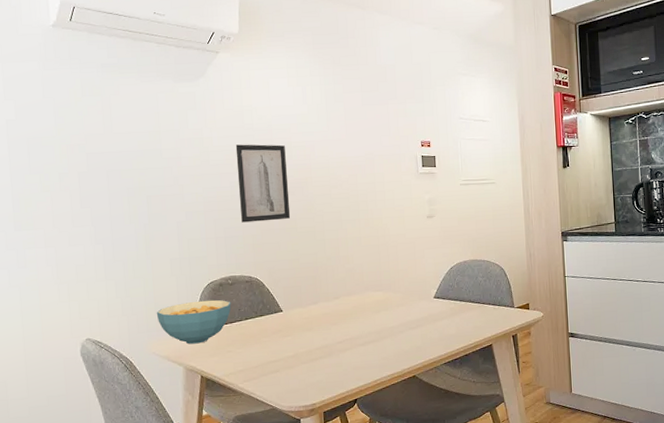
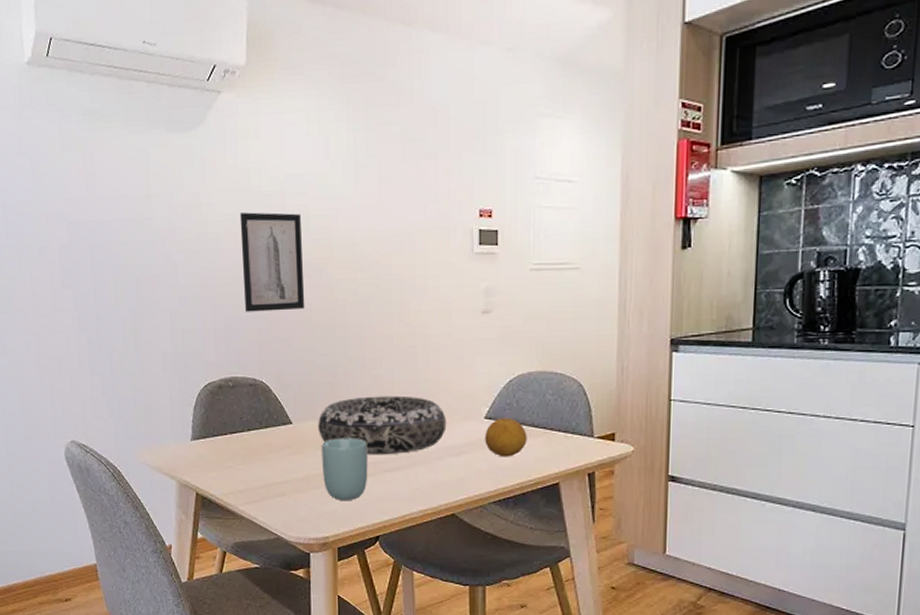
cereal bowl: present [156,300,231,344] -> none [146,404,232,456]
decorative bowl: none [304,284,406,333] -> present [318,395,447,455]
cup: none [307,320,346,373] -> present [322,438,368,501]
fruit: none [435,296,467,328] -> present [485,418,527,457]

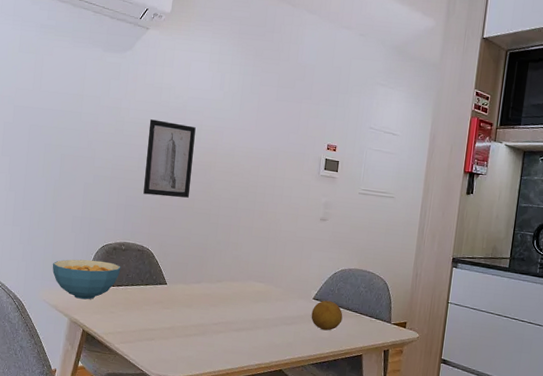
cereal bowl: none [146,404,232,456] -> present [52,259,121,300]
decorative bowl: present [318,395,447,455] -> none [186,270,285,319]
cup: present [322,438,368,501] -> none [184,300,223,350]

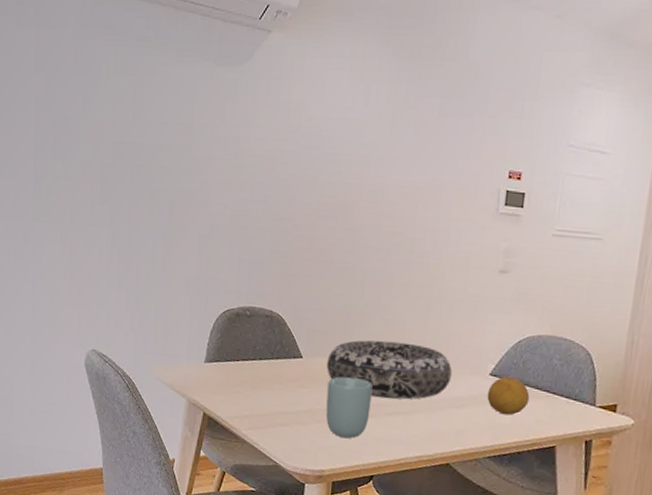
cereal bowl: present [52,259,121,300] -> none [165,328,246,377]
wall art: present [143,119,196,198] -> none [270,150,334,249]
cup: none [184,300,223,350] -> present [326,377,372,438]
decorative bowl: none [186,270,285,319] -> present [327,340,453,400]

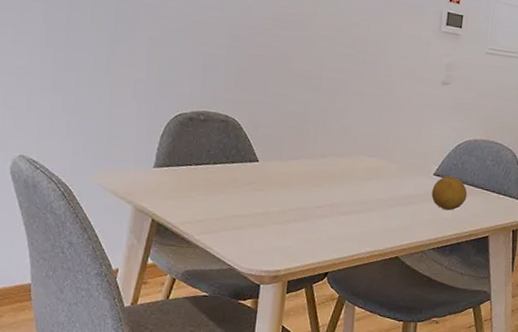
cup: present [326,377,372,438] -> none [281,179,327,238]
decorative bowl: present [327,340,453,400] -> none [283,144,401,199]

